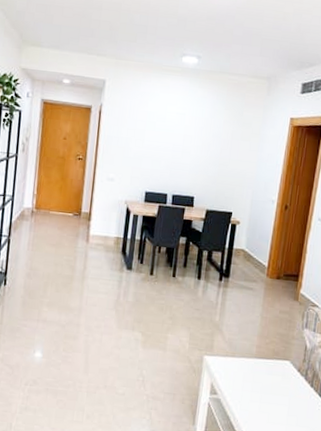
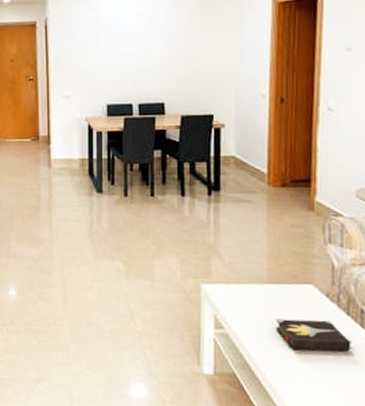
hardback book: none [256,387,312,416] -> present [275,318,353,352]

